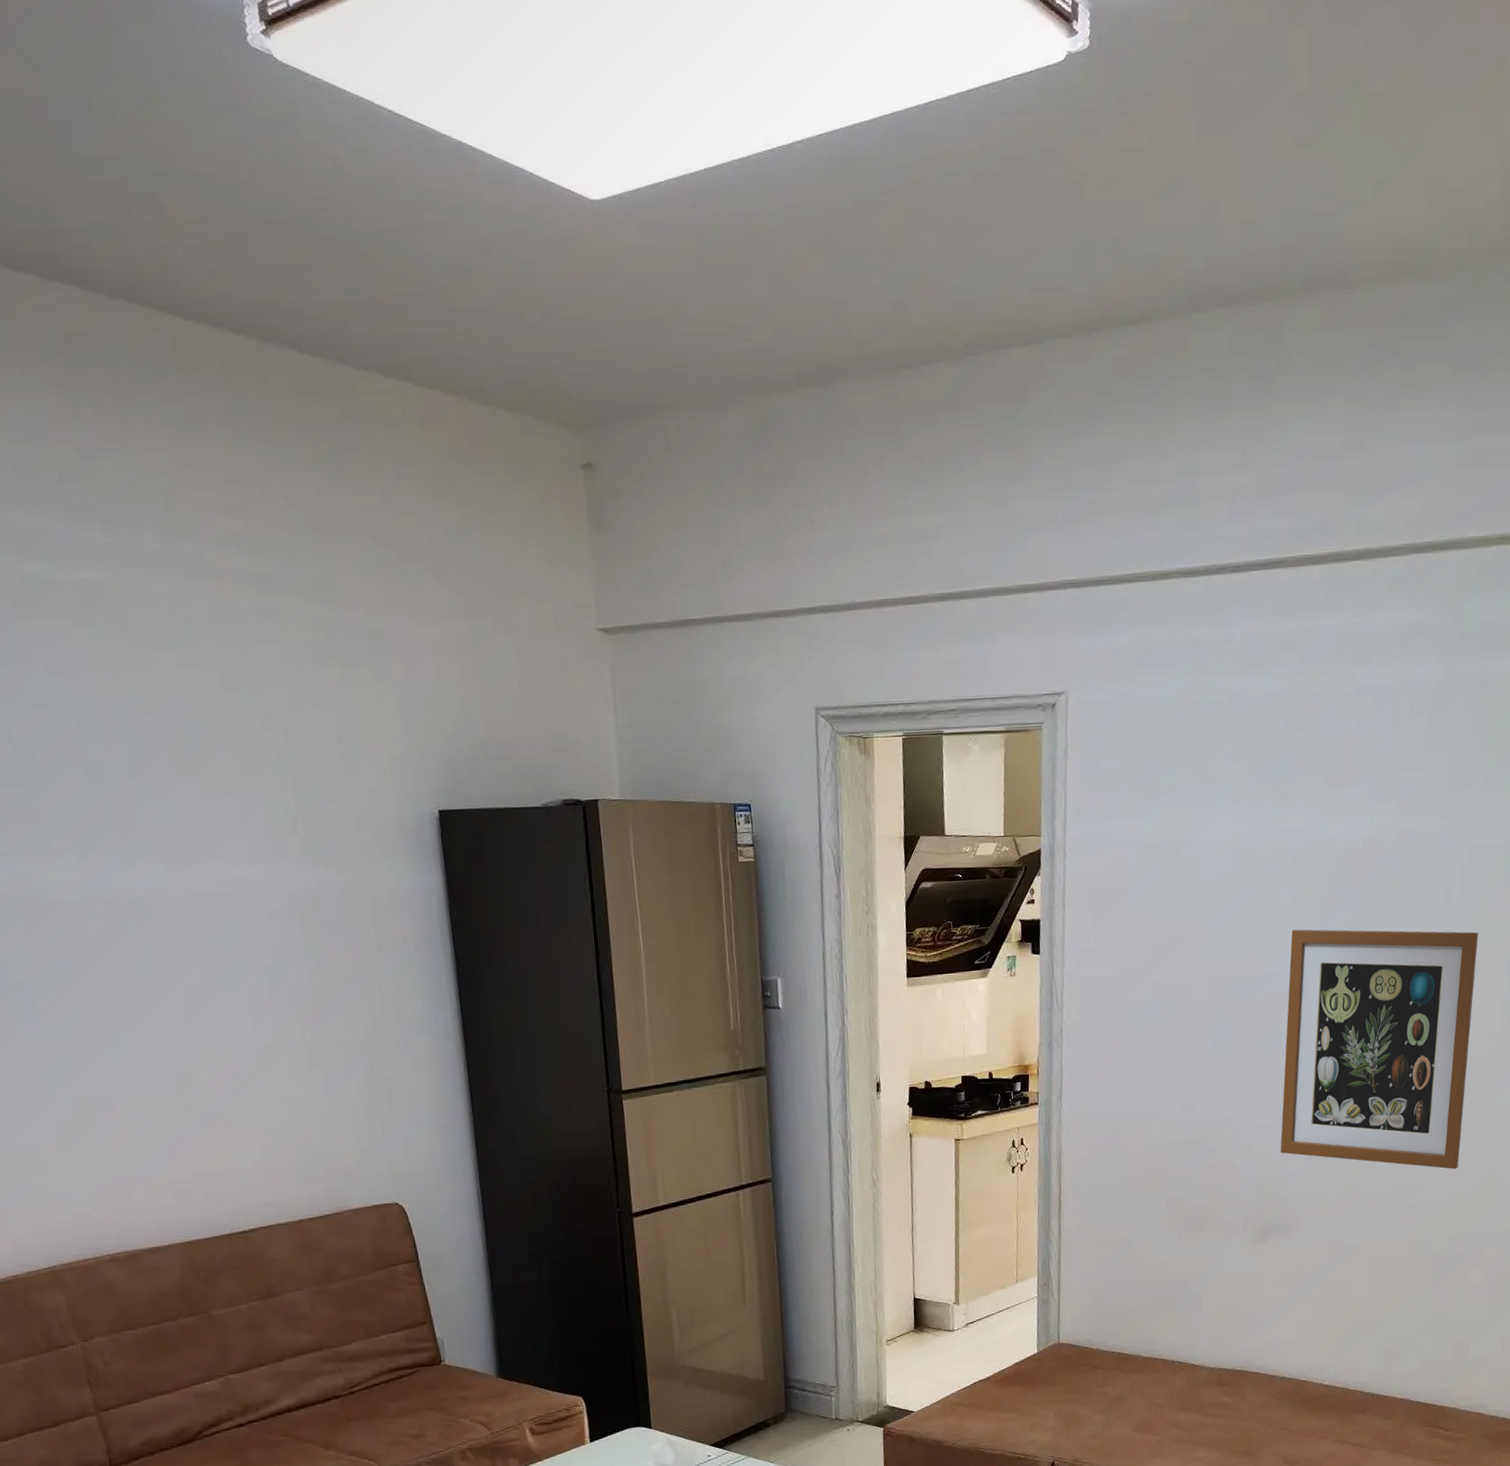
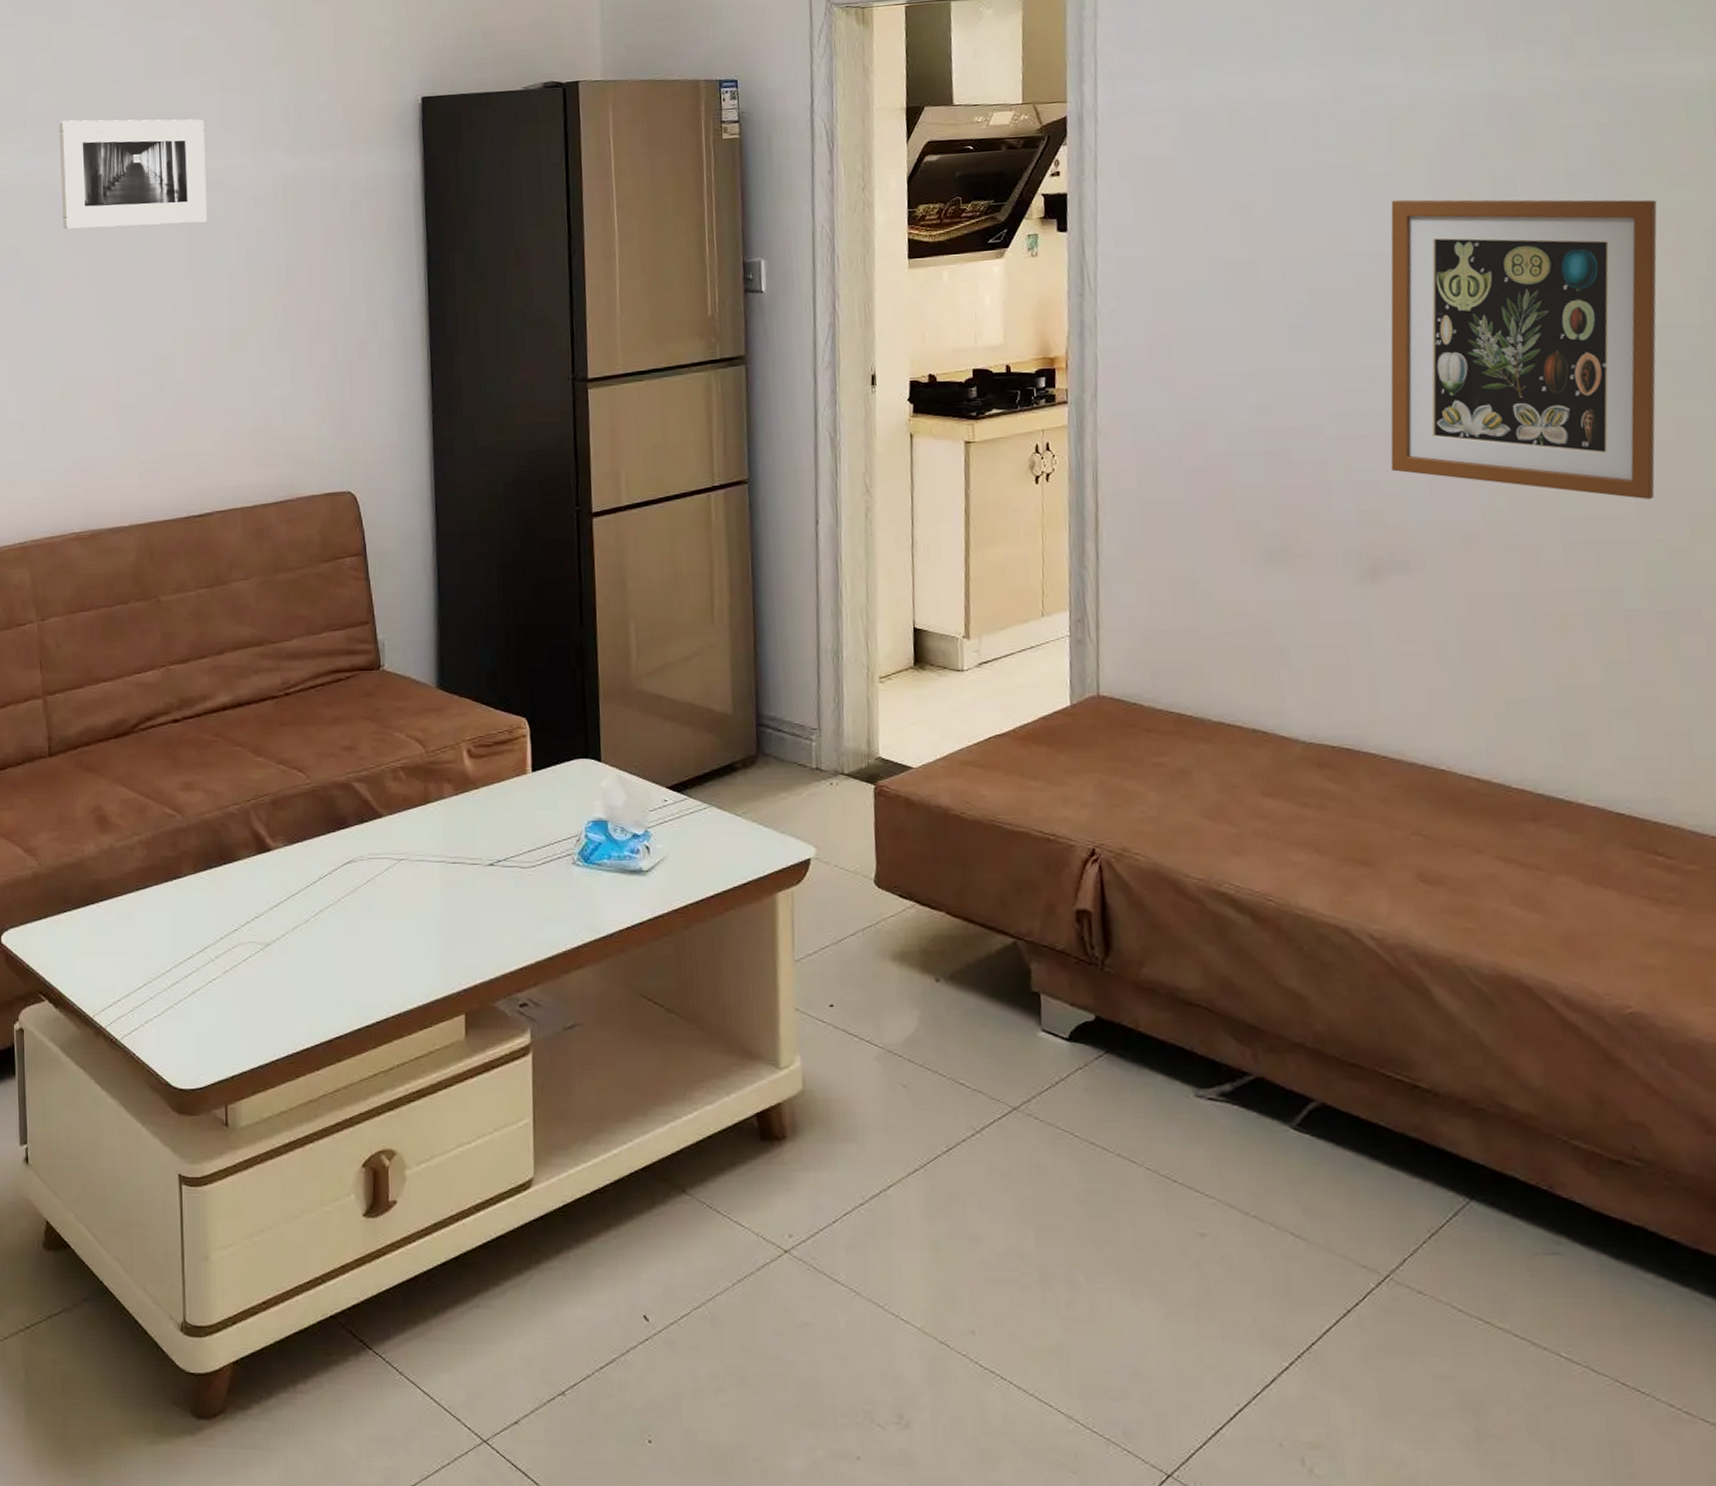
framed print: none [33,822,218,943] -> present [59,119,207,229]

